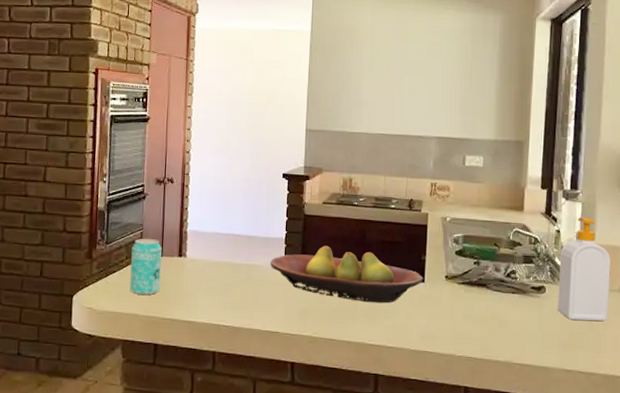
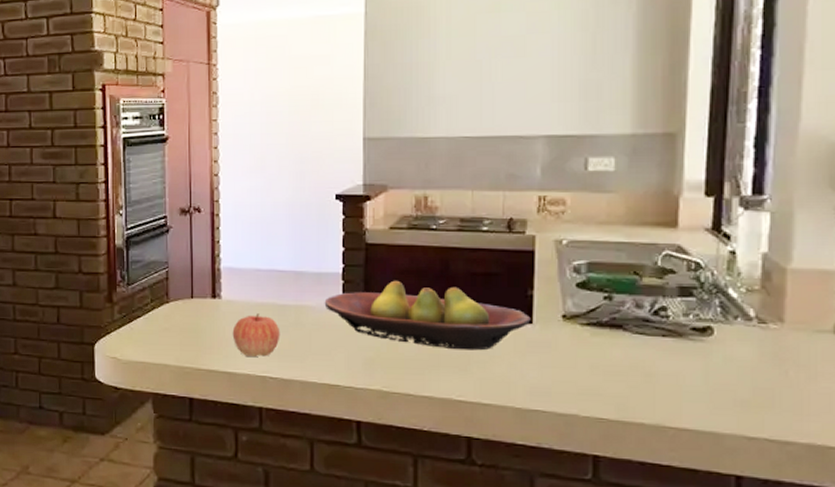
beverage can: present [130,238,162,295] -> none [157,277,193,342]
apple: none [194,271,234,308] -> present [232,313,280,357]
soap bottle: present [558,217,610,321] -> none [733,232,818,372]

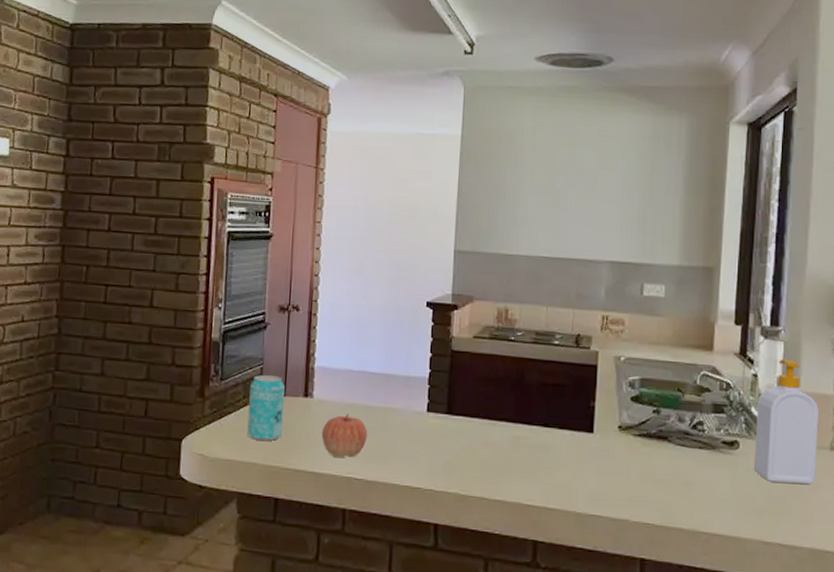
beverage can: none [157,277,193,342] -> present [247,374,285,441]
fruit bowl: present [324,280,531,351] -> none [410,387,592,457]
soap bottle: none [733,232,818,372] -> present [754,359,819,484]

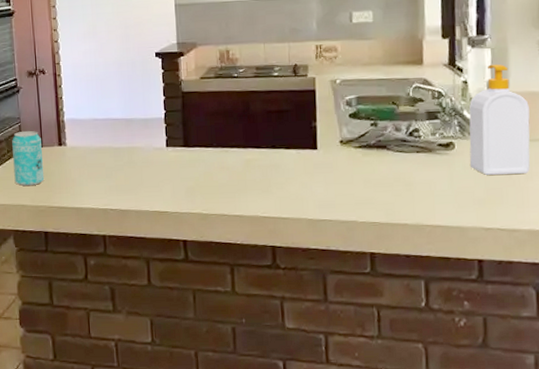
apple: present [321,414,368,458] -> none [77,156,117,193]

